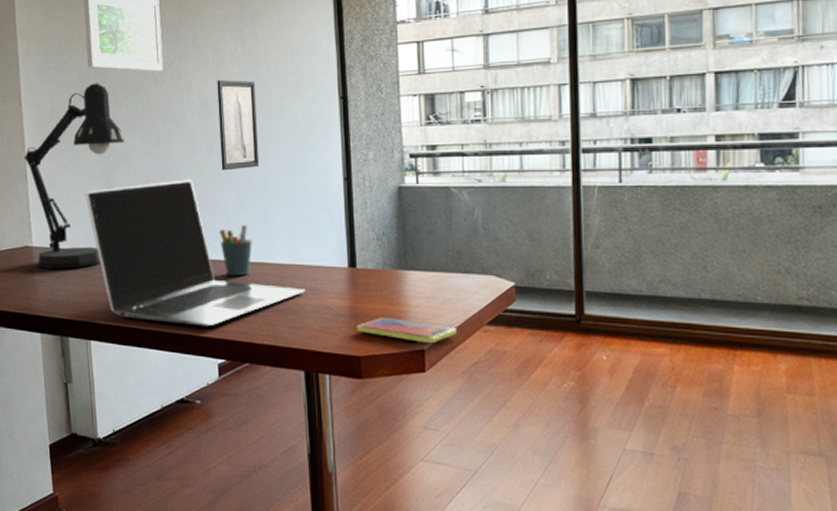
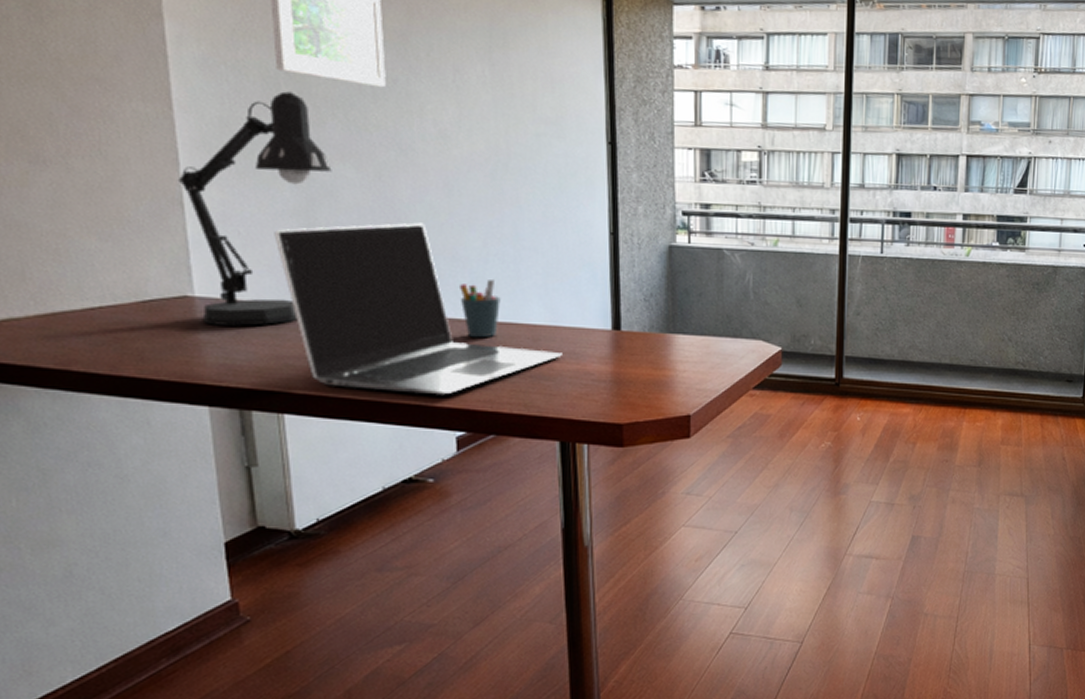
wall art: present [217,80,259,171] -> none [458,107,510,216]
smartphone: present [357,318,456,344] -> none [619,383,723,409]

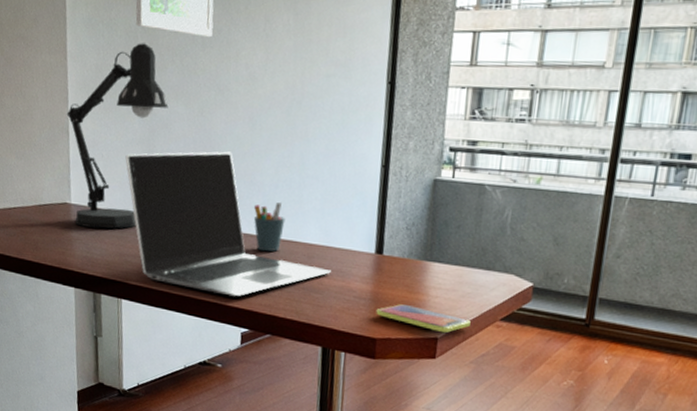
smartphone: none [619,383,723,409] -> present [376,304,471,334]

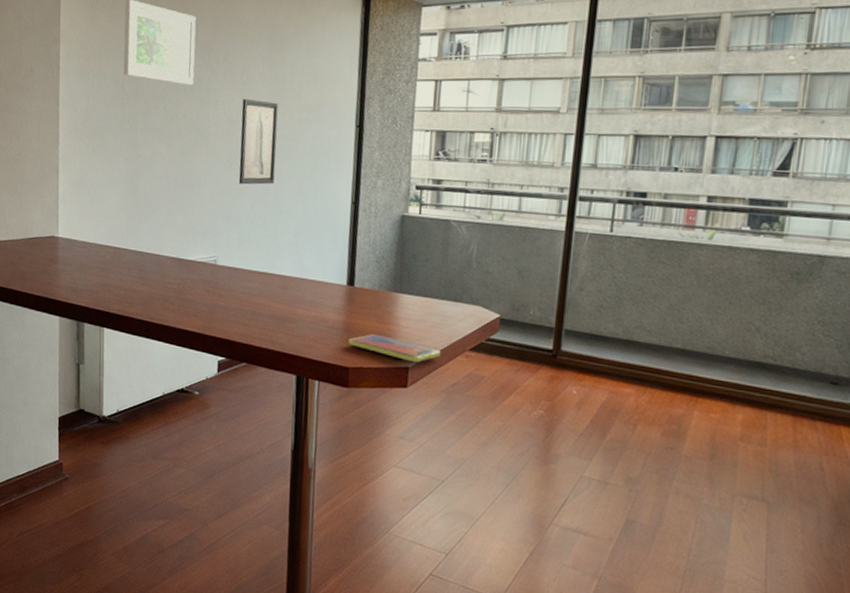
desk lamp: present [66,43,169,229] -> none [57,90,152,261]
laptop: present [125,151,332,297] -> none [110,189,306,327]
pen holder: present [254,202,285,252] -> none [231,237,261,283]
wall art: none [261,52,305,147] -> present [238,99,279,185]

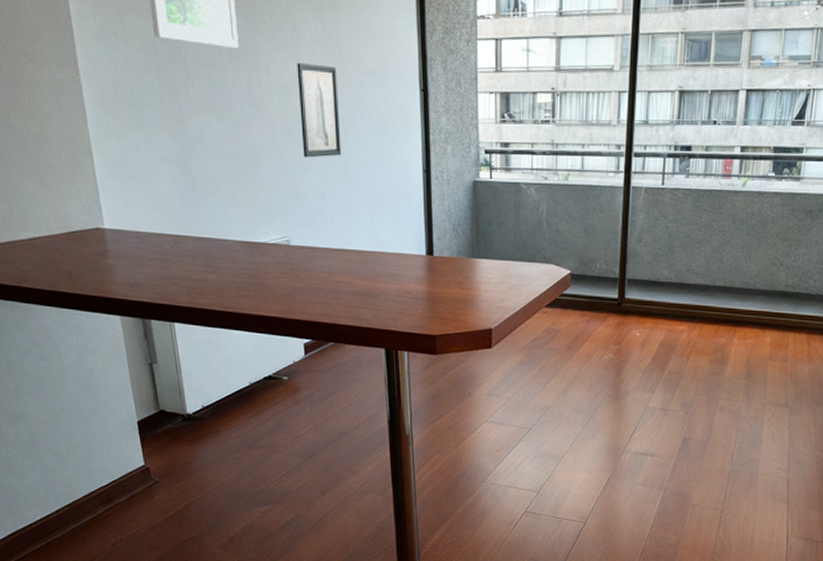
smartphone: present [348,334,440,363] -> none [433,301,520,324]

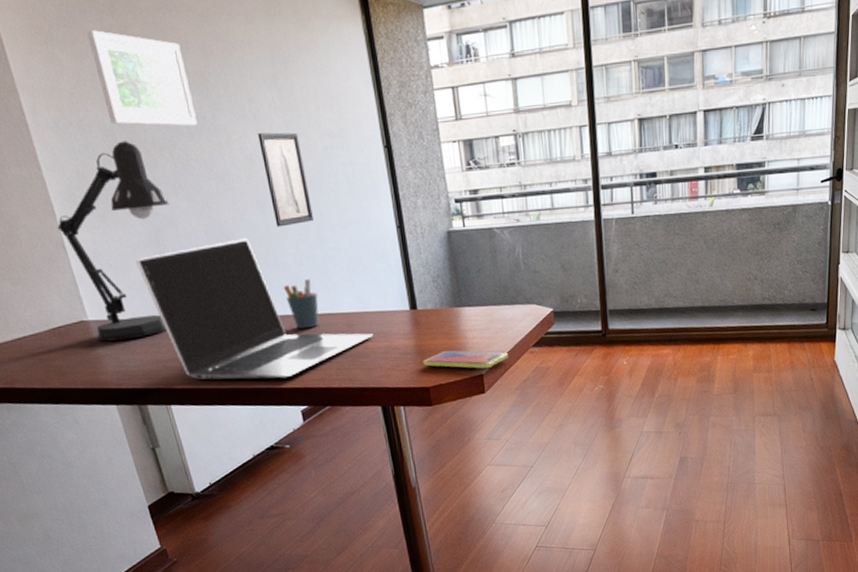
desk lamp: none [87,56,200,252] -> present [57,141,169,342]
laptop: none [160,164,387,309] -> present [136,238,374,380]
pen holder: none [303,213,335,262] -> present [284,279,319,329]
smartphone: none [433,301,520,324] -> present [423,350,508,369]

